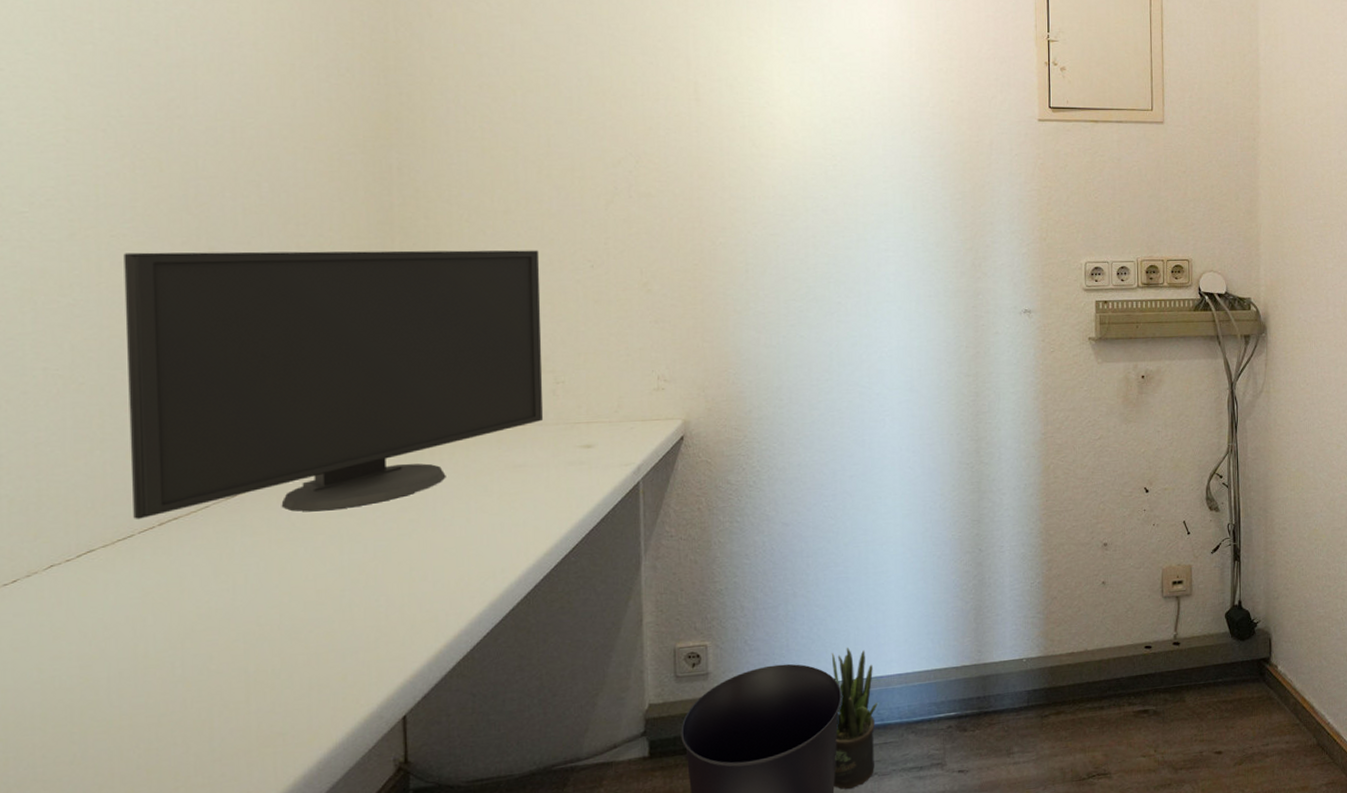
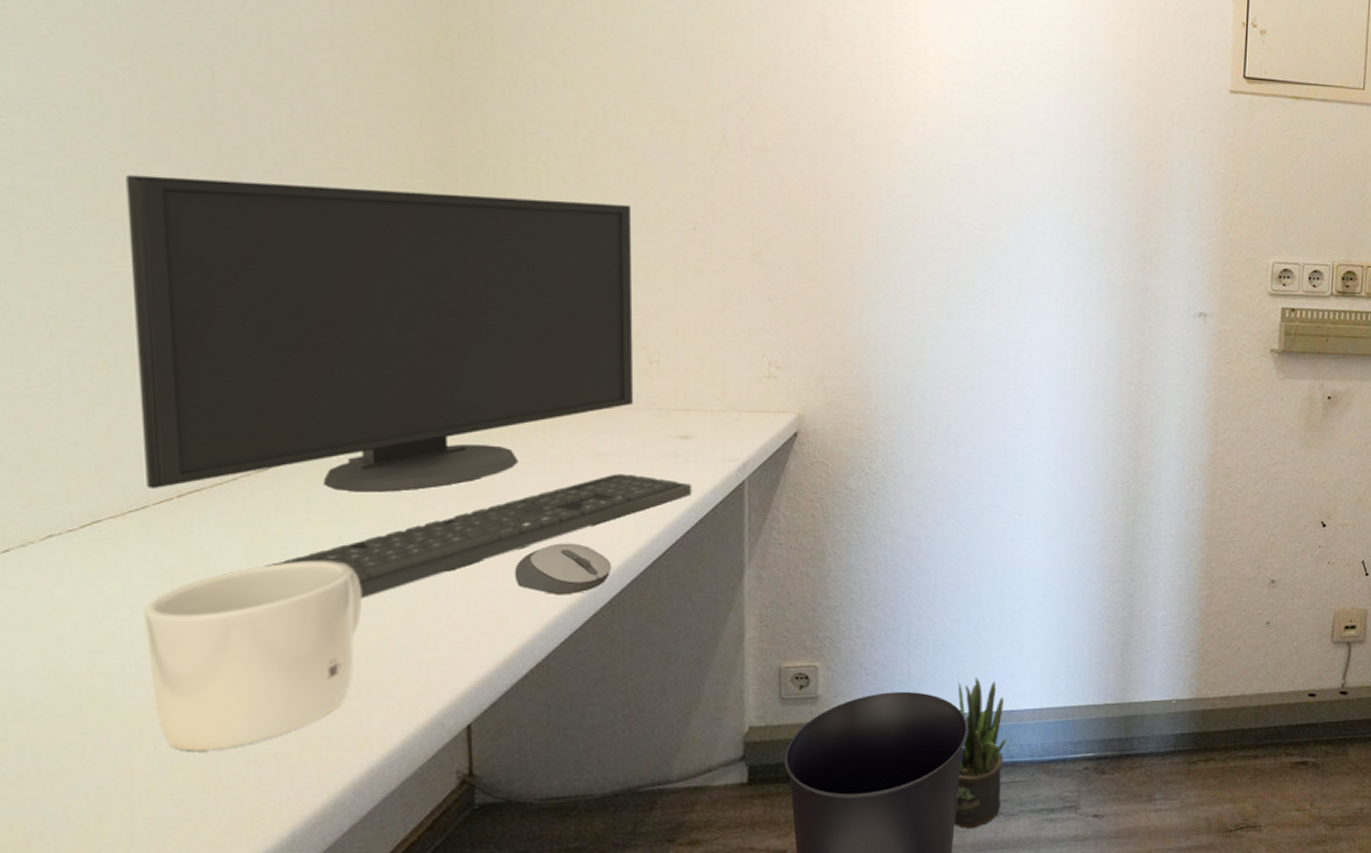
mug: none [128,574,313,754] -> present [144,561,362,751]
computer keyboard: none [231,481,594,606] -> present [265,473,692,598]
computer mouse: none [443,546,527,594] -> present [514,543,612,595]

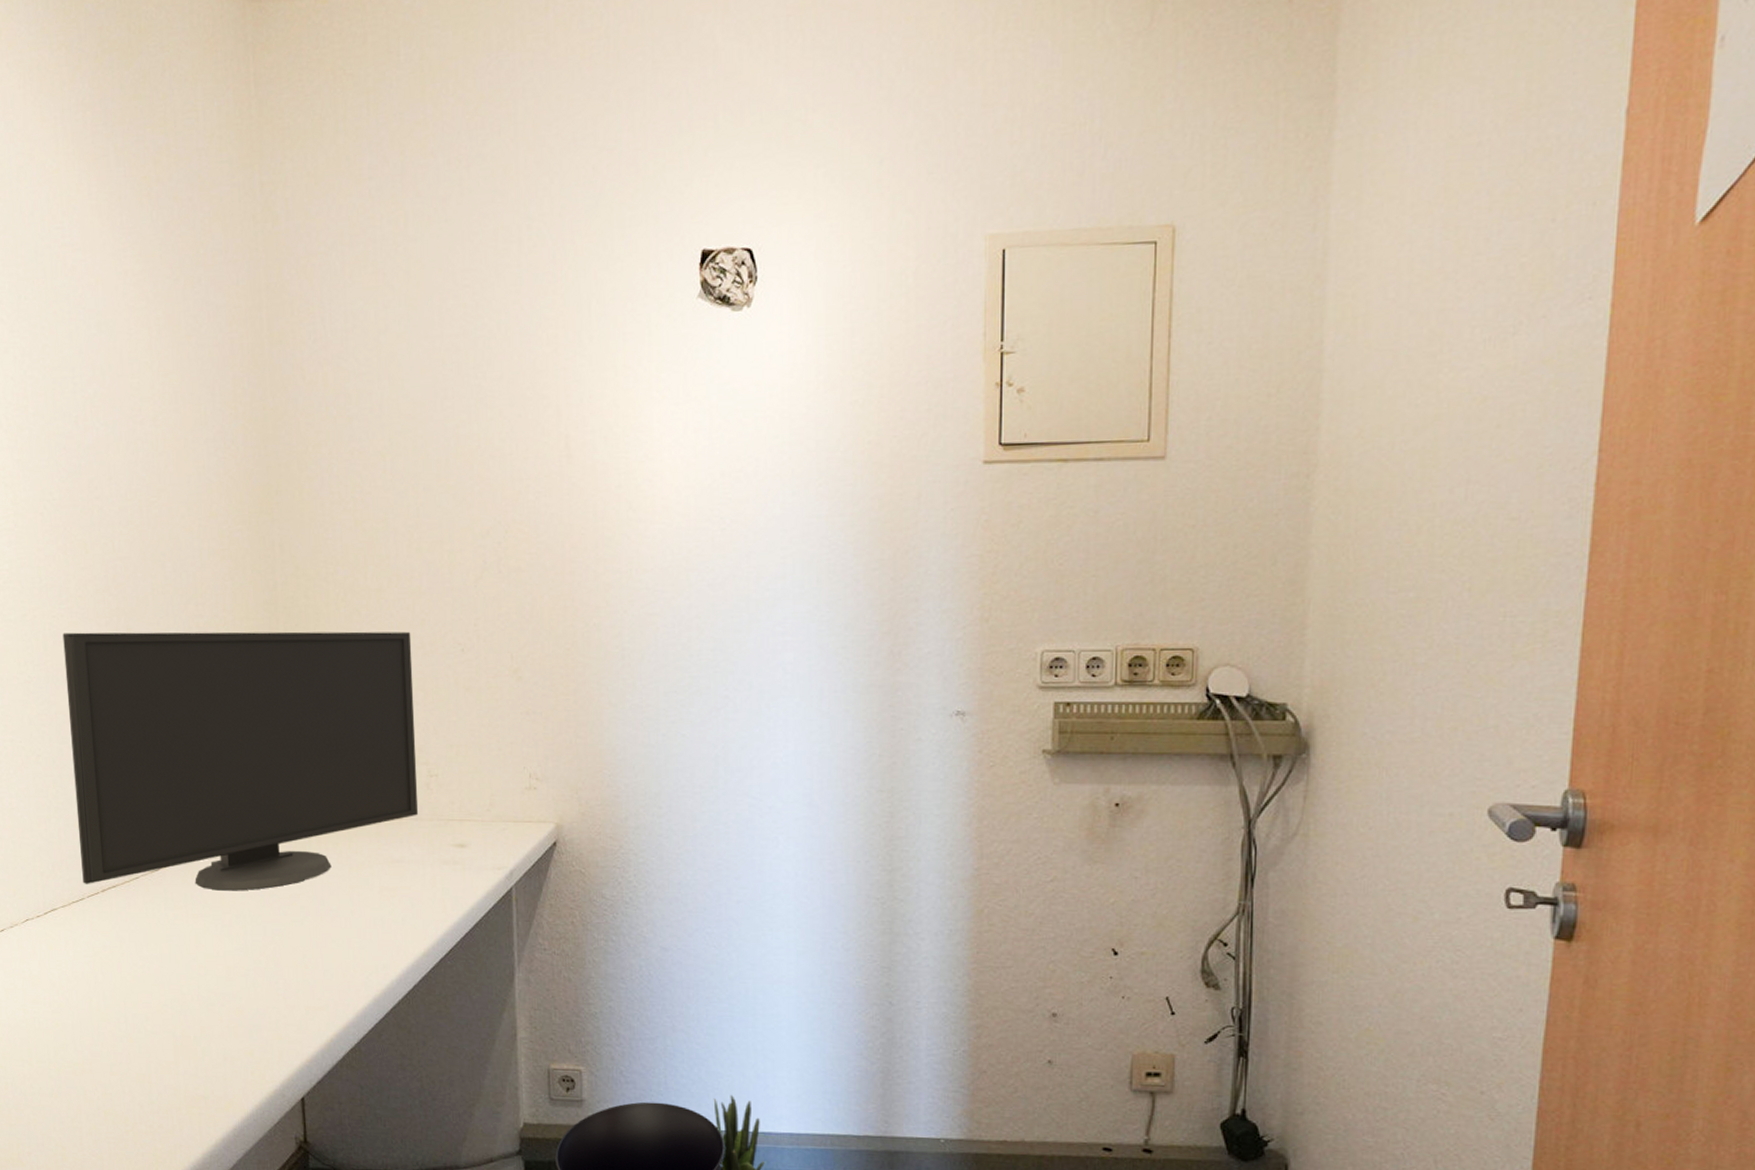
mug: present [144,561,362,751] -> none [84,948,224,1100]
computer keyboard: present [265,473,692,598] -> none [159,878,468,981]
computer mouse: present [514,543,612,595] -> none [331,940,406,988]

